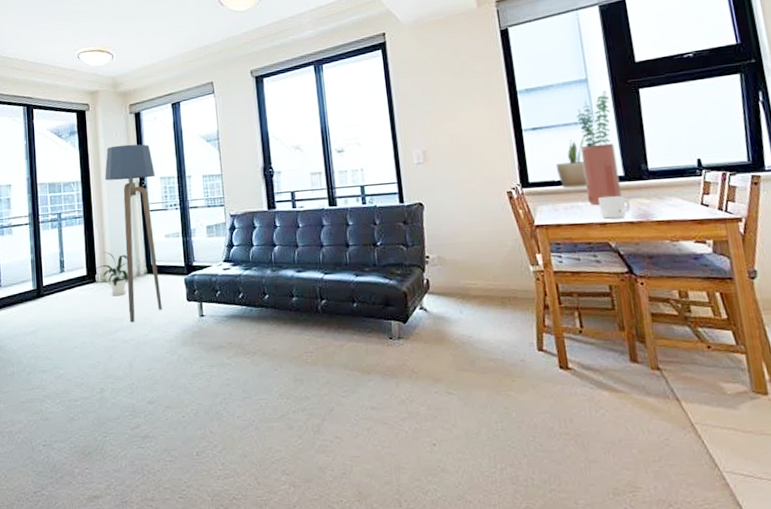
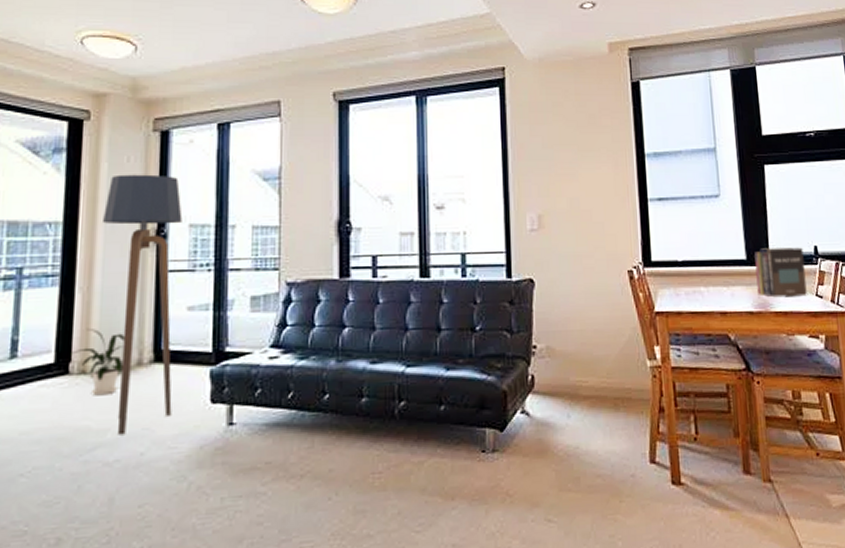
potted plant: present [555,136,588,189] -> none [679,212,711,271]
vase: present [577,90,622,206] -> none [703,163,743,292]
mug: present [597,195,631,219] -> none [719,281,751,308]
books: none [632,161,691,209] -> present [754,247,807,298]

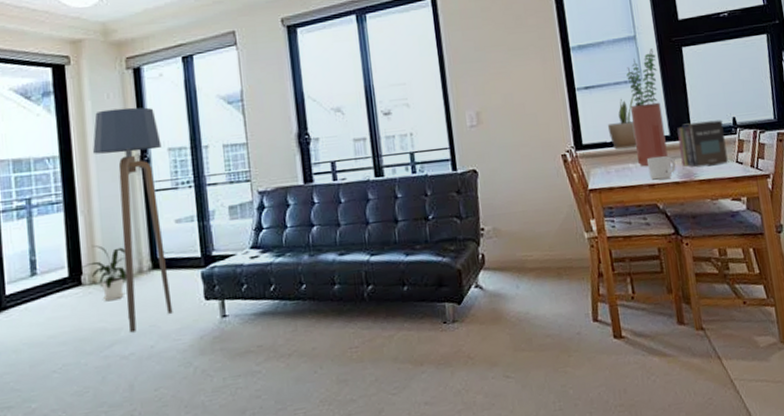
potted plant: none [679,212,711,271] -> present [607,95,637,150]
vase: none [703,163,743,292] -> present [626,48,668,167]
mug: none [719,281,751,308] -> present [646,156,676,180]

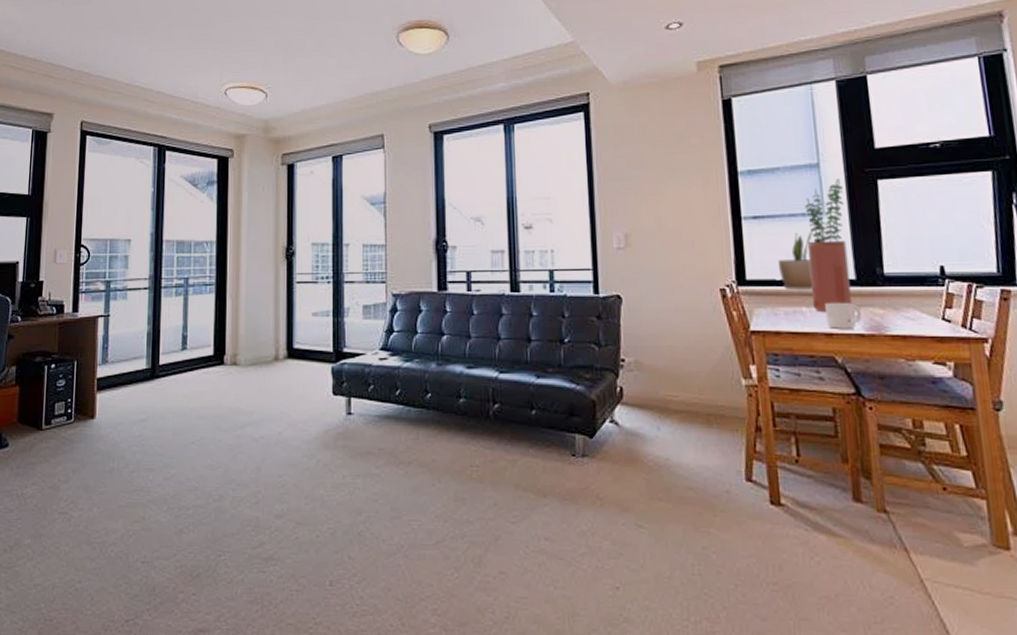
house plant: present [80,245,127,302] -> none [224,329,265,383]
floor lamp: present [93,107,173,333] -> none [246,201,306,417]
books: present [677,120,728,168] -> none [865,267,931,320]

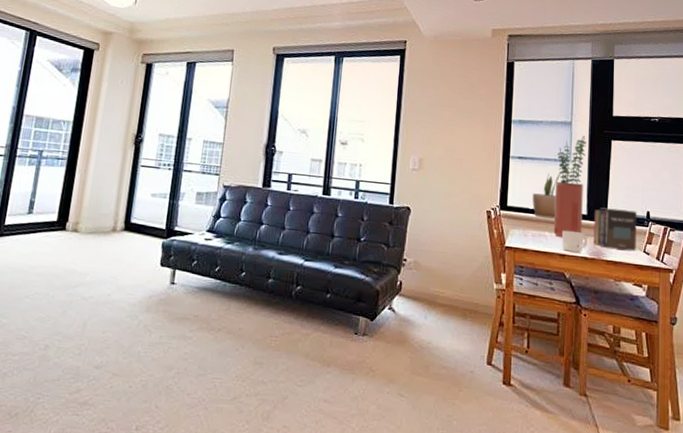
books: none [865,267,931,320] -> present [593,207,637,252]

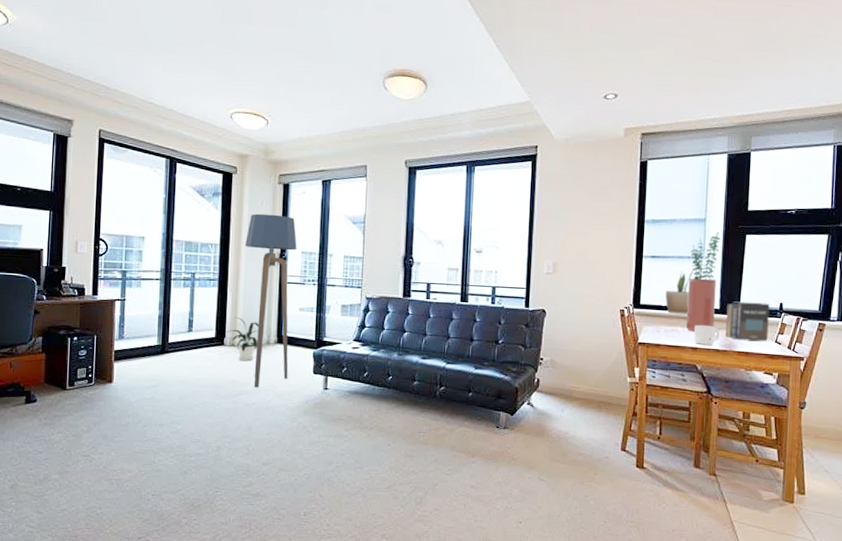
house plant: none [67,200,106,249] -> present [224,317,259,361]
floor lamp: none [93,92,156,280] -> present [245,213,297,388]

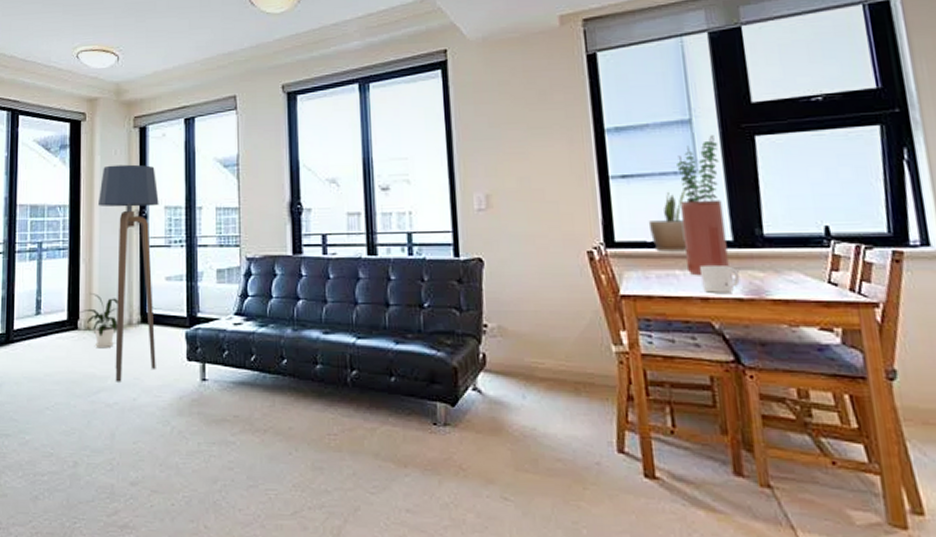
books: present [725,301,770,342] -> none [743,227,816,284]

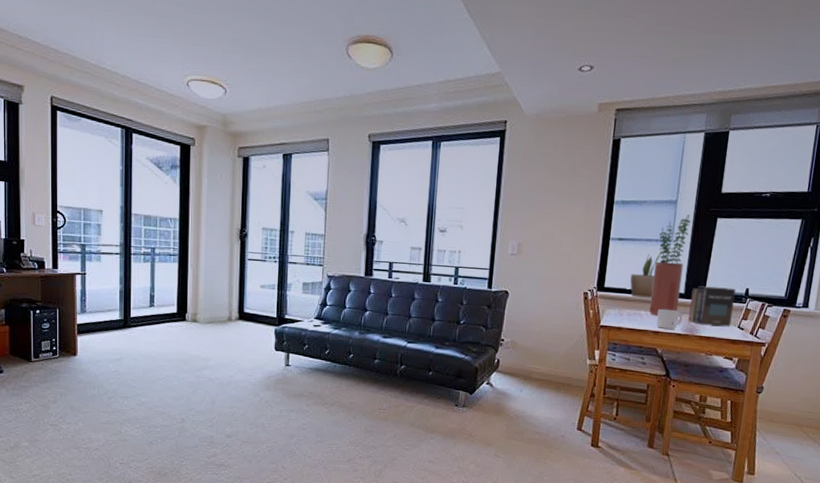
house plant: present [78,293,118,349] -> none [186,293,220,337]
floor lamp: present [98,164,159,382] -> none [205,188,258,363]
books: none [743,227,816,284] -> present [688,286,736,327]

